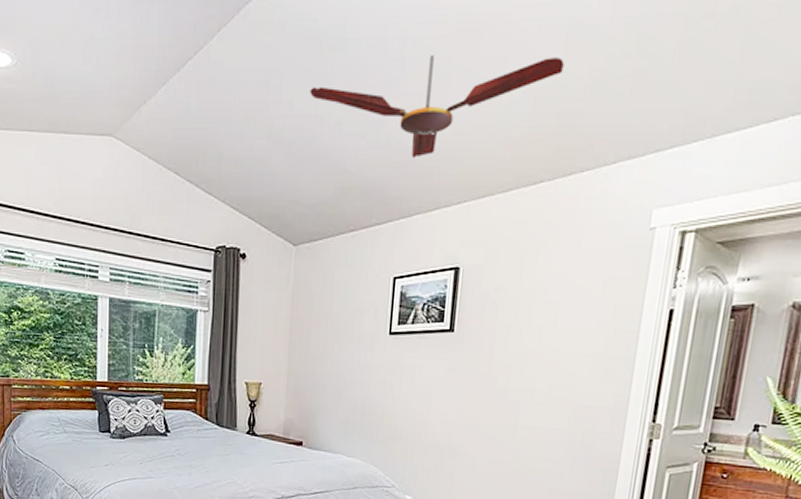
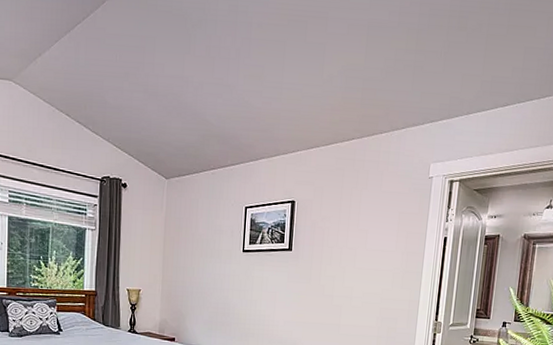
ceiling fan: present [310,55,564,158] -> none [177,38,366,115]

